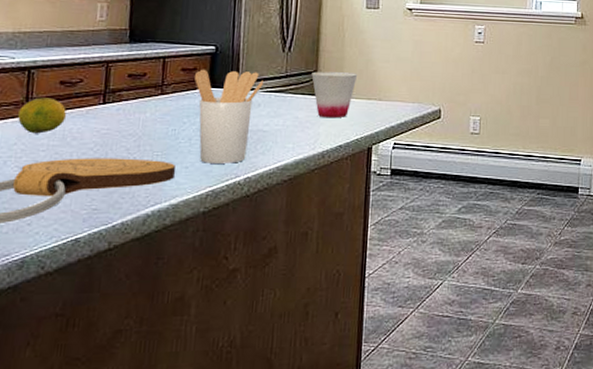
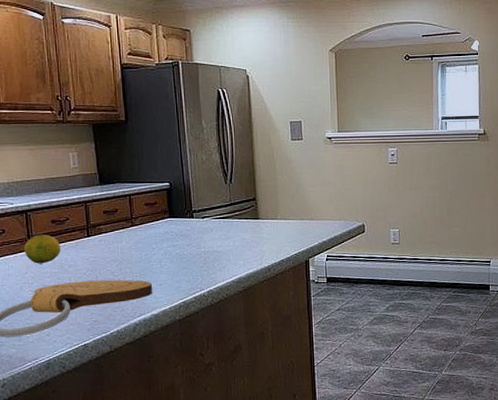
utensil holder: present [195,69,263,164] -> none [156,202,213,281]
cup: present [311,71,358,119] -> none [252,198,291,238]

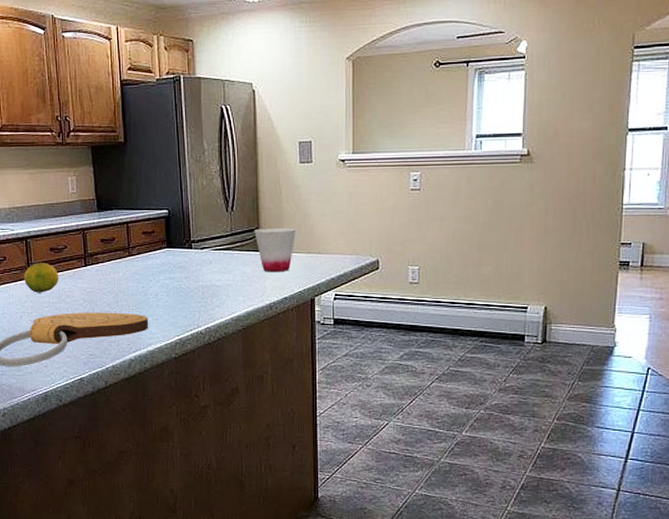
cup: none [252,198,291,238] -> present [254,228,297,273]

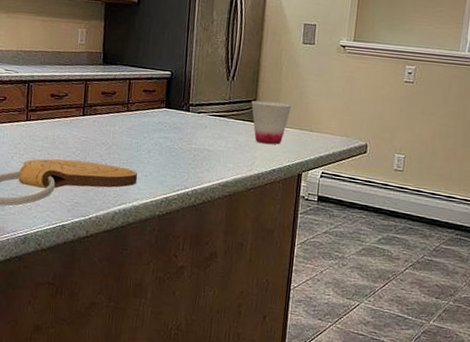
fruit: present [24,263,60,293] -> none [21,106,56,137]

